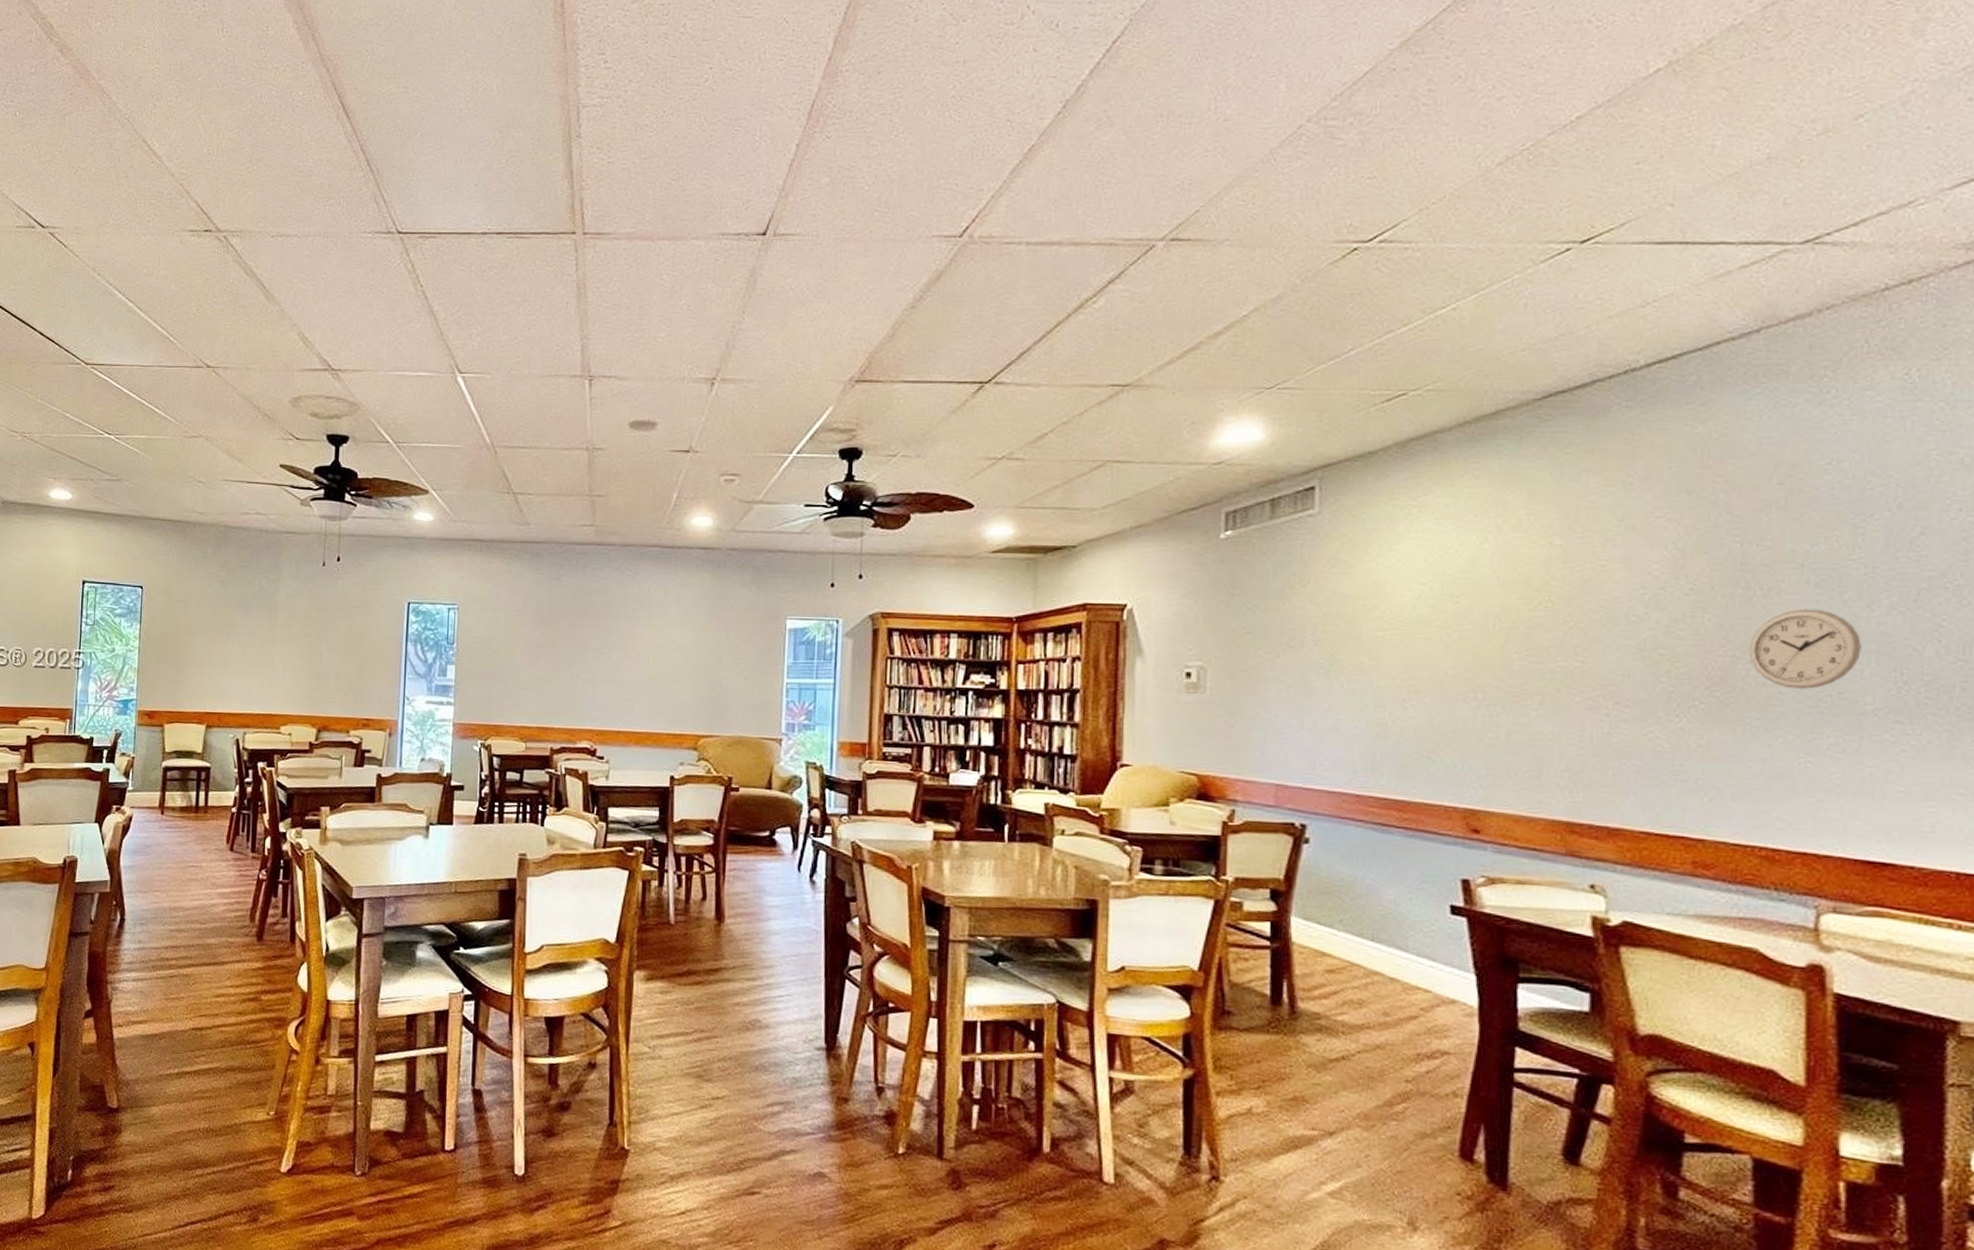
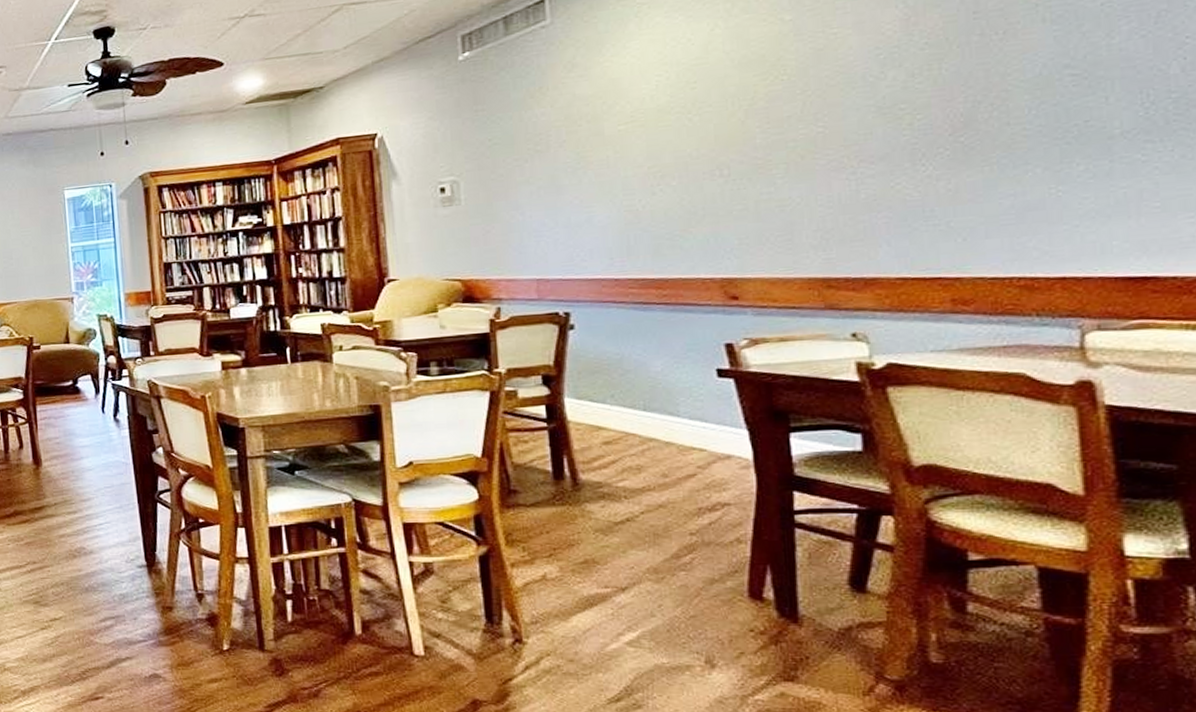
wall clock: present [1748,609,1861,689] -> none [989,44,1105,124]

